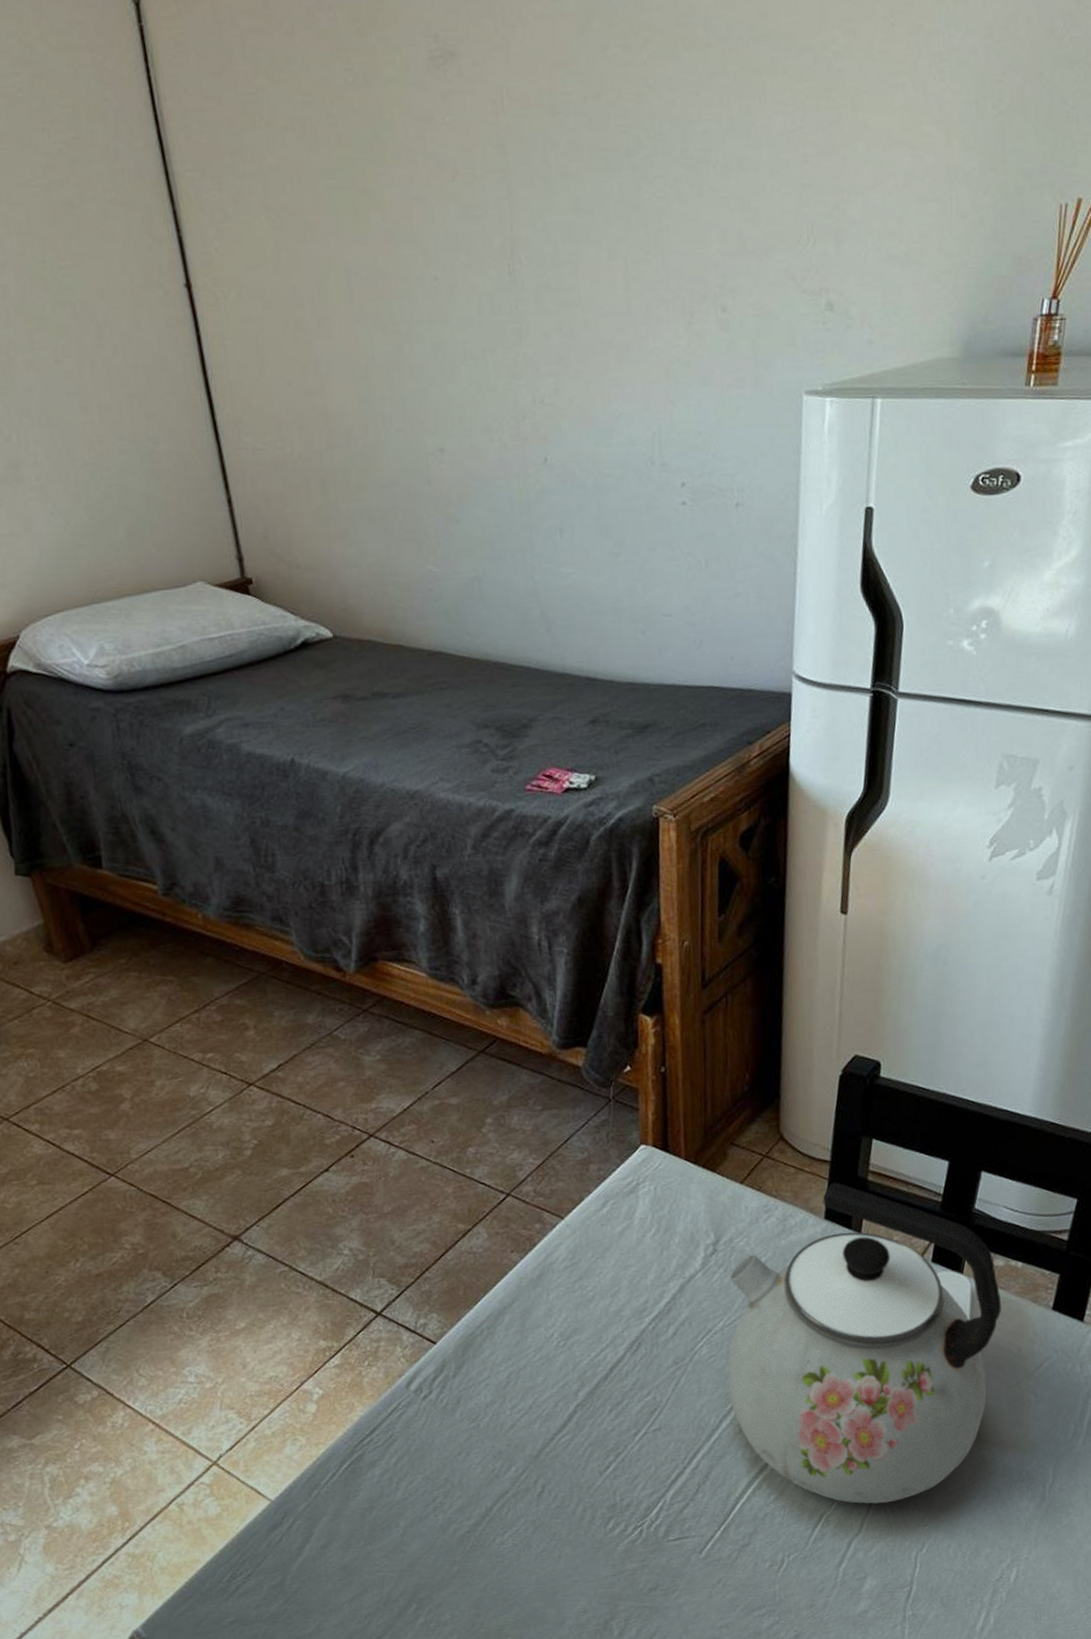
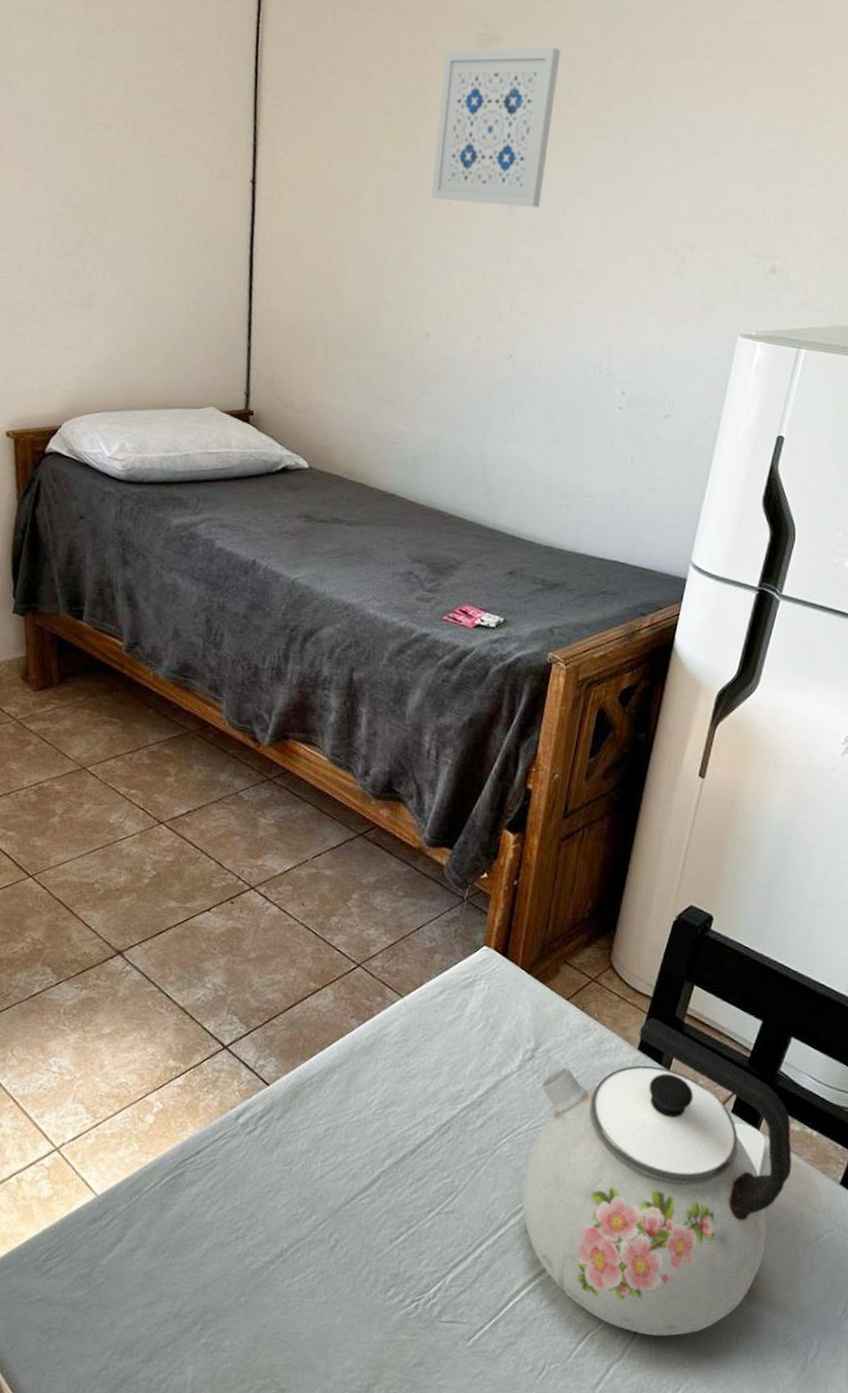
wall art: none [392,56,545,276] -> present [431,47,561,208]

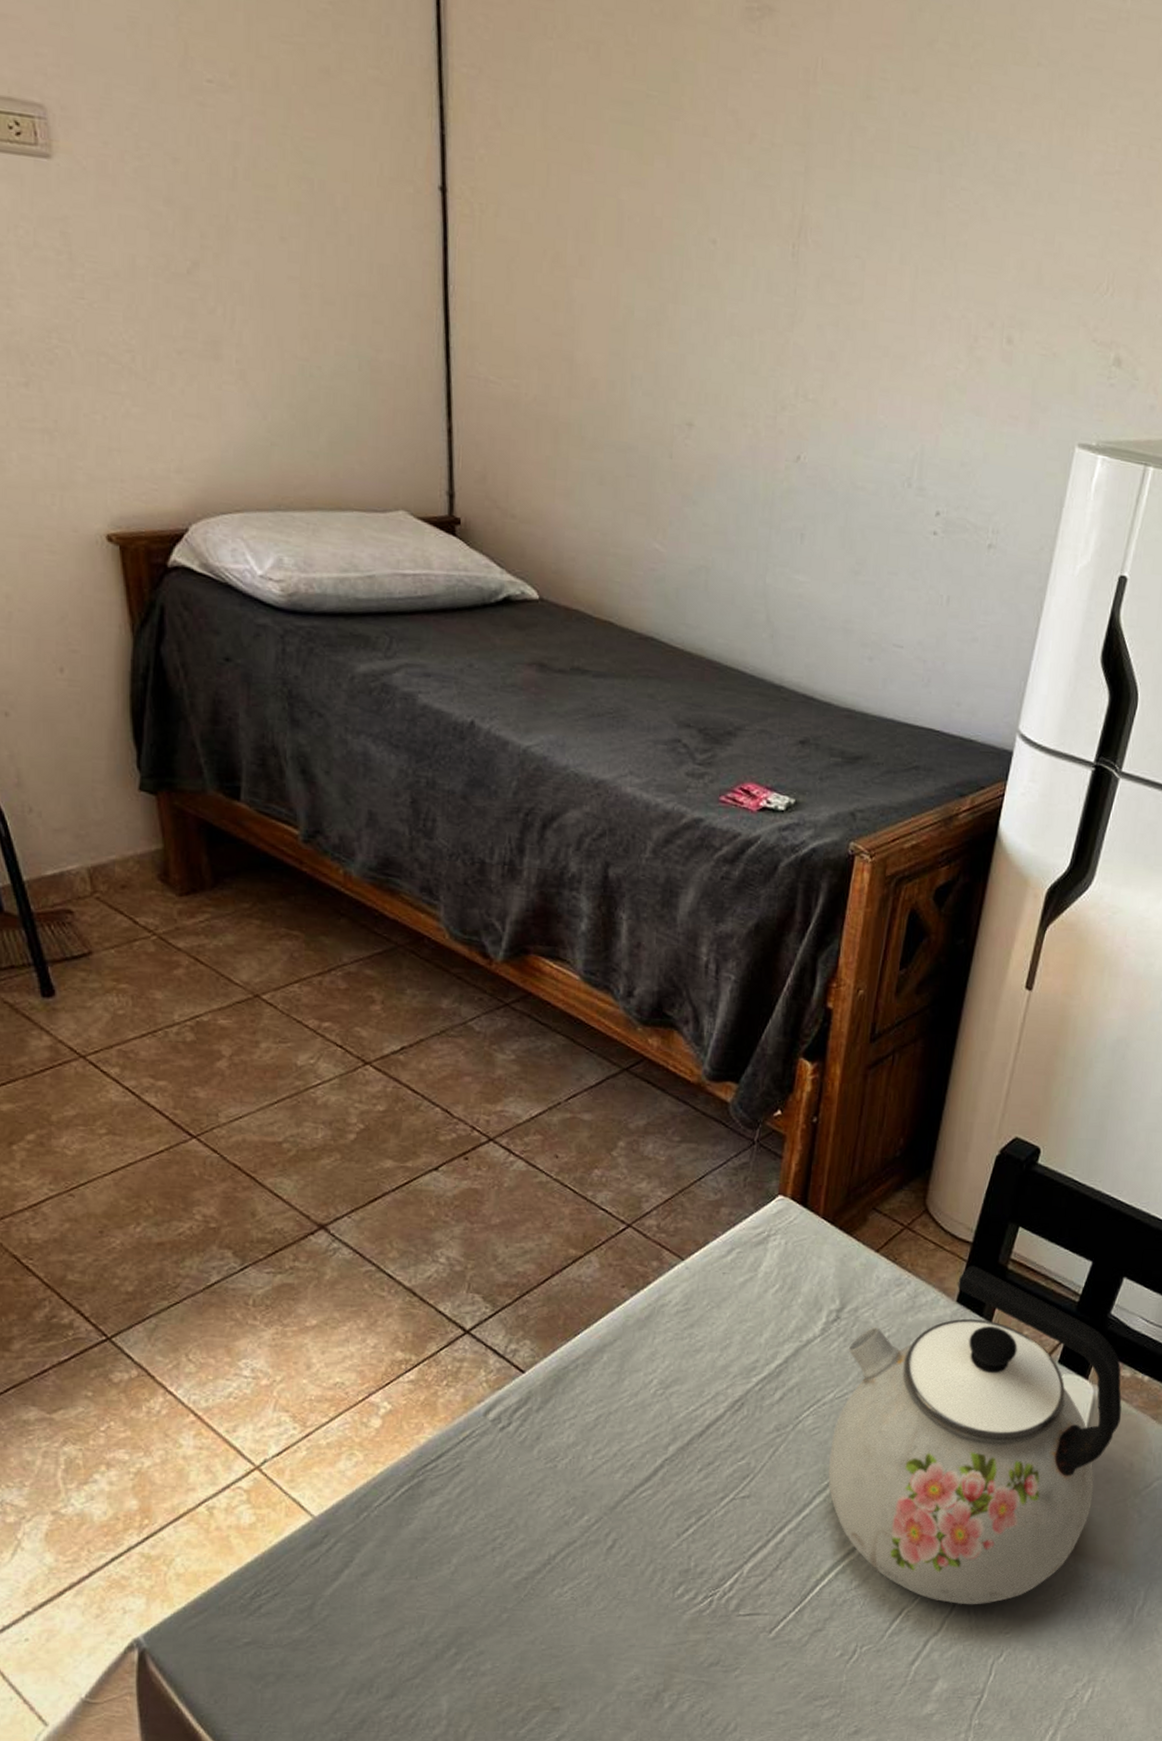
wall art: present [431,47,561,208] -> none [690,20,856,258]

